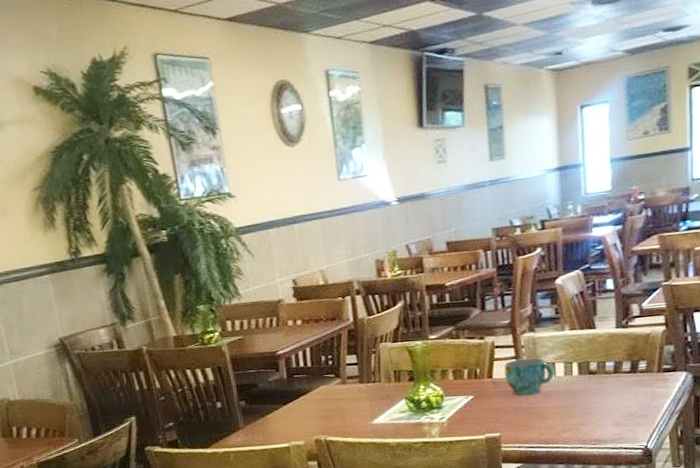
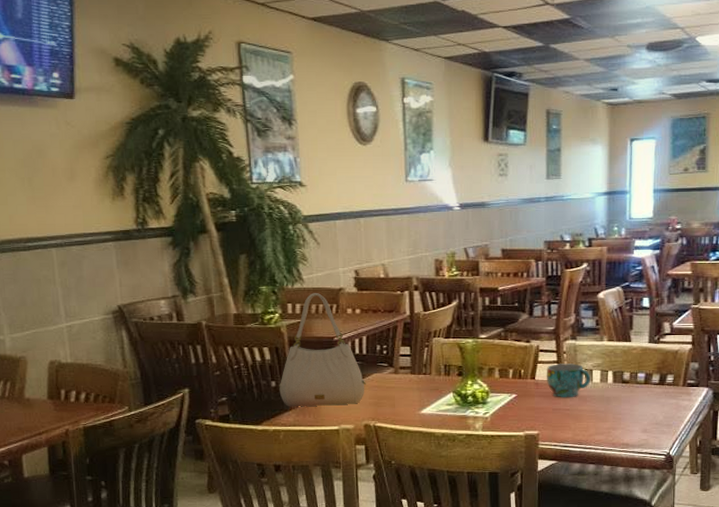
handbag: none [224,307,314,428] -> present [278,293,366,407]

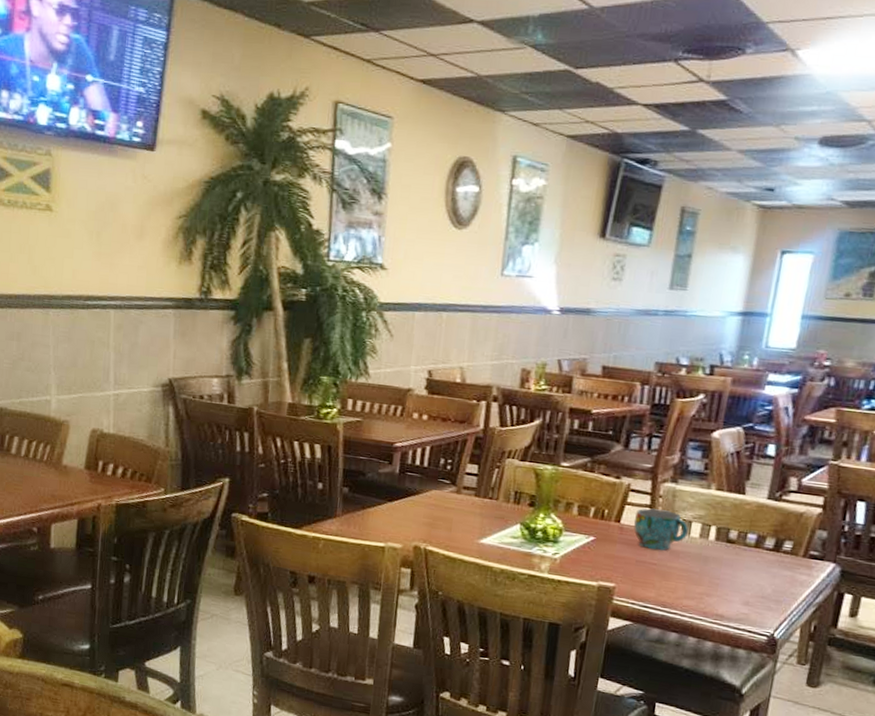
handbag: present [278,293,366,407] -> none [324,390,423,522]

